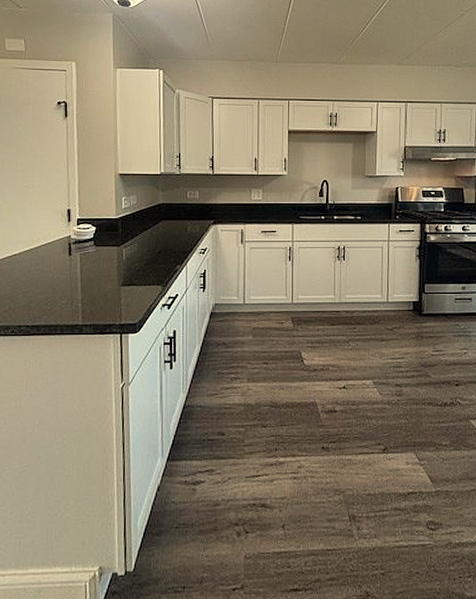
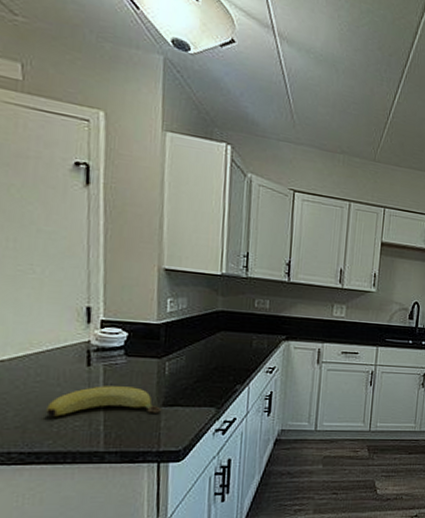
banana: none [43,271,122,297] -> present [46,386,162,417]

